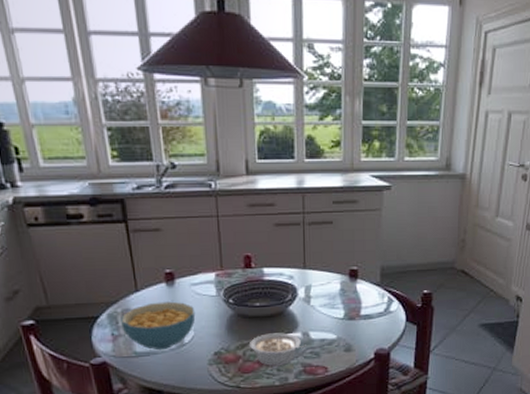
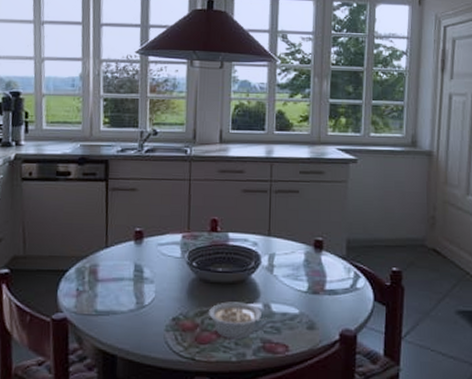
cereal bowl: present [121,301,196,351] -> none [87,259,159,311]

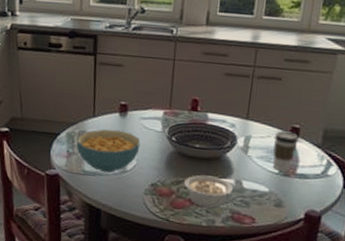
cereal bowl: none [87,259,159,311] -> present [76,129,141,173]
coffee cup: none [298,245,323,289] -> present [272,131,298,172]

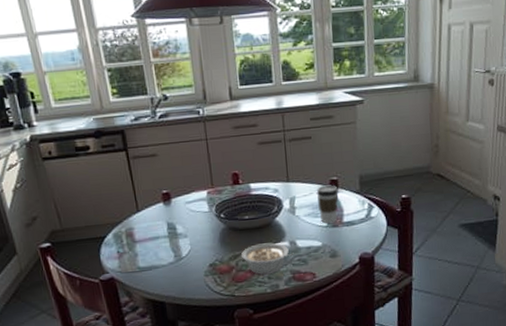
cereal bowl: present [76,129,141,173] -> none [125,219,191,265]

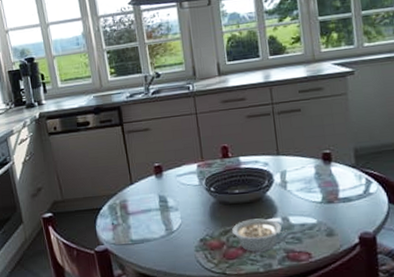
coffee cup: present [316,185,338,224] -> none [308,158,333,199]

